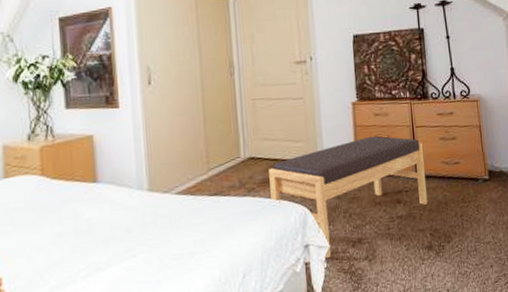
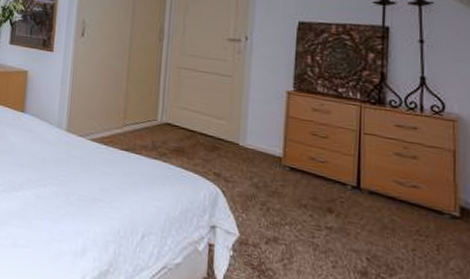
bench: present [269,136,428,259] -> none [182,131,370,248]

